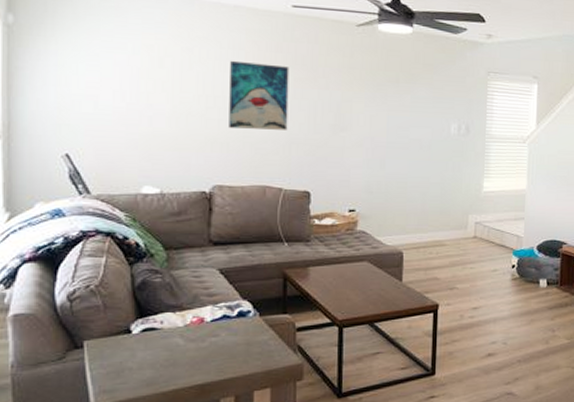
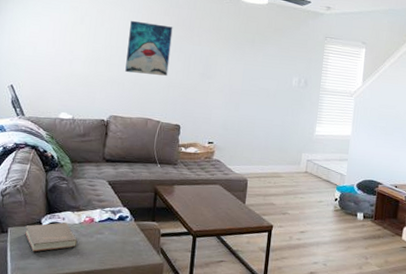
book: none [109,327,185,369] -> present [25,222,78,252]

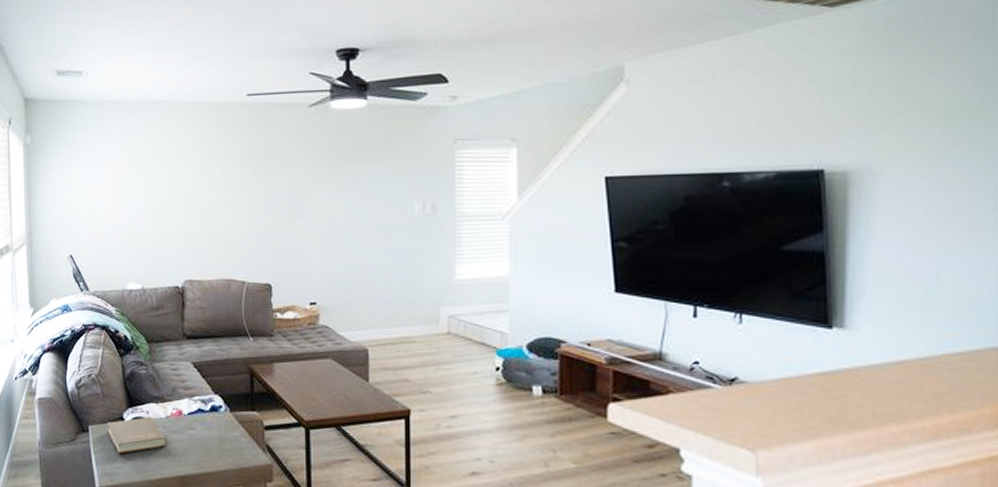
wall art: present [125,20,173,76] -> none [194,156,248,223]

